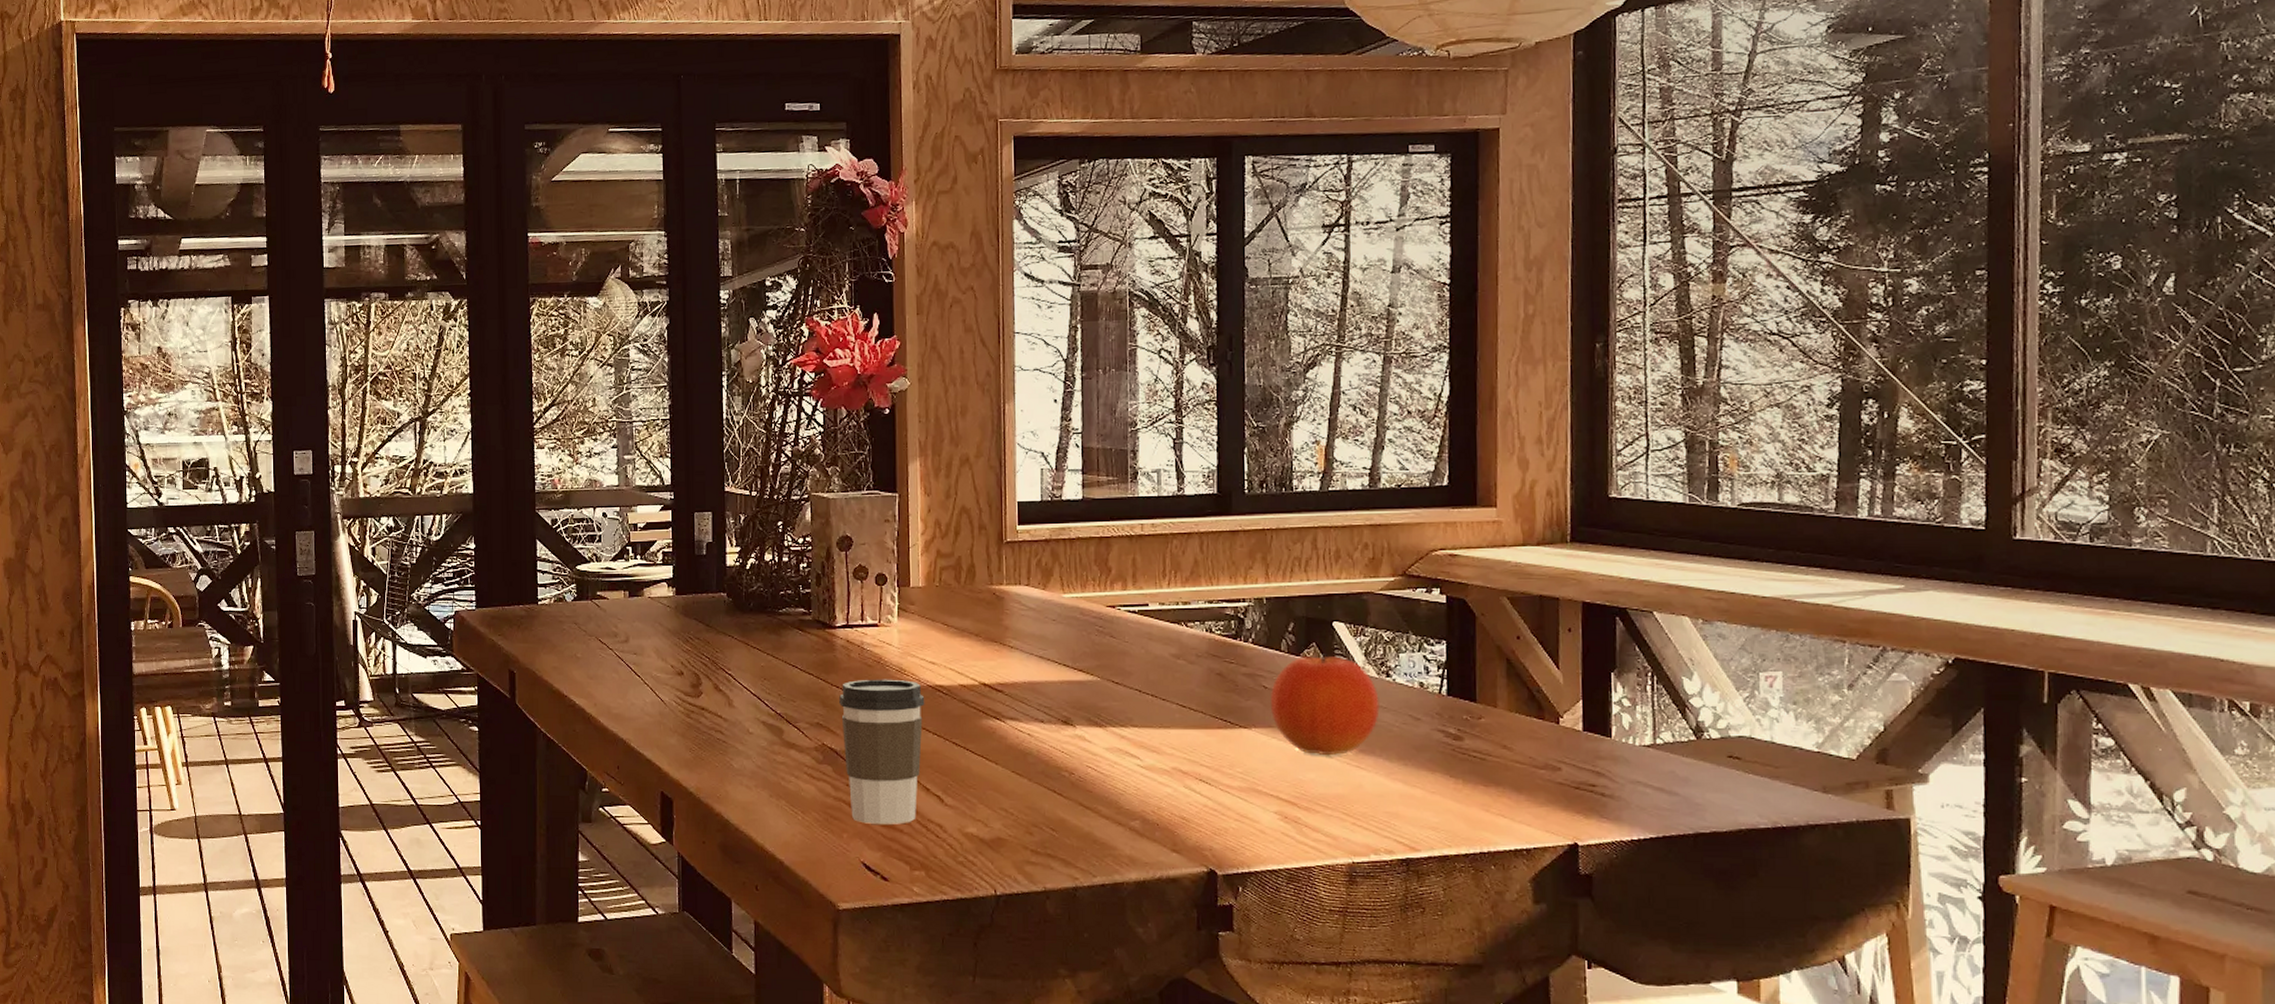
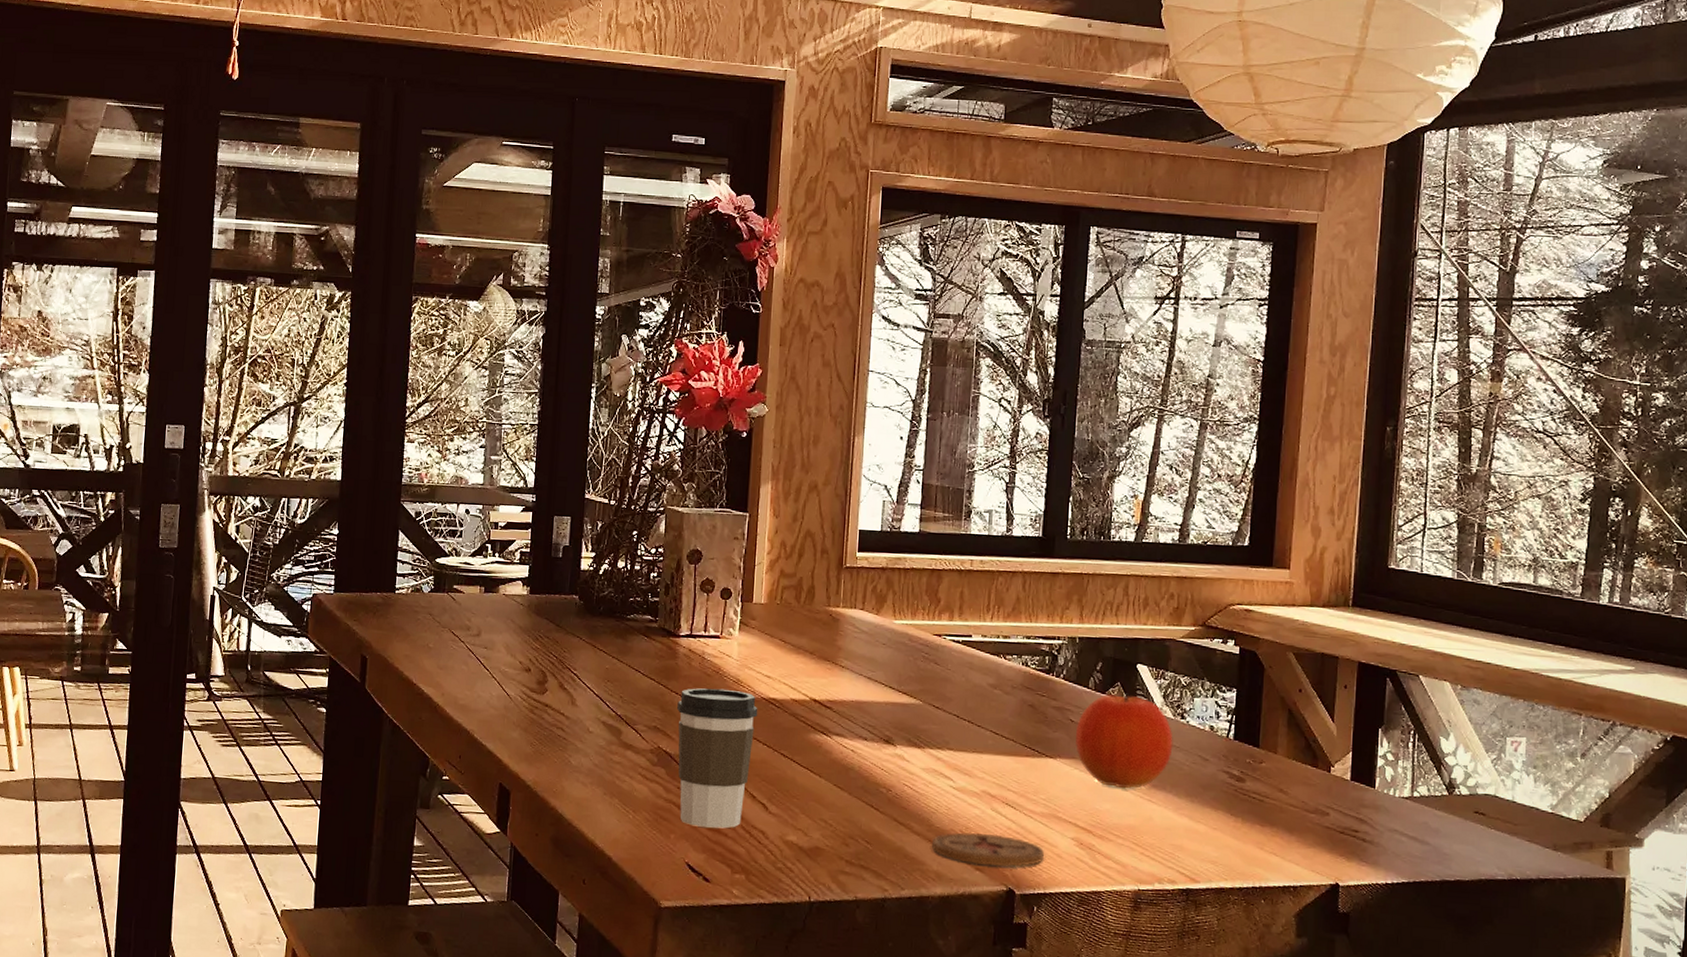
coaster: none [1121,812,1247,847] -> present [931,832,1045,867]

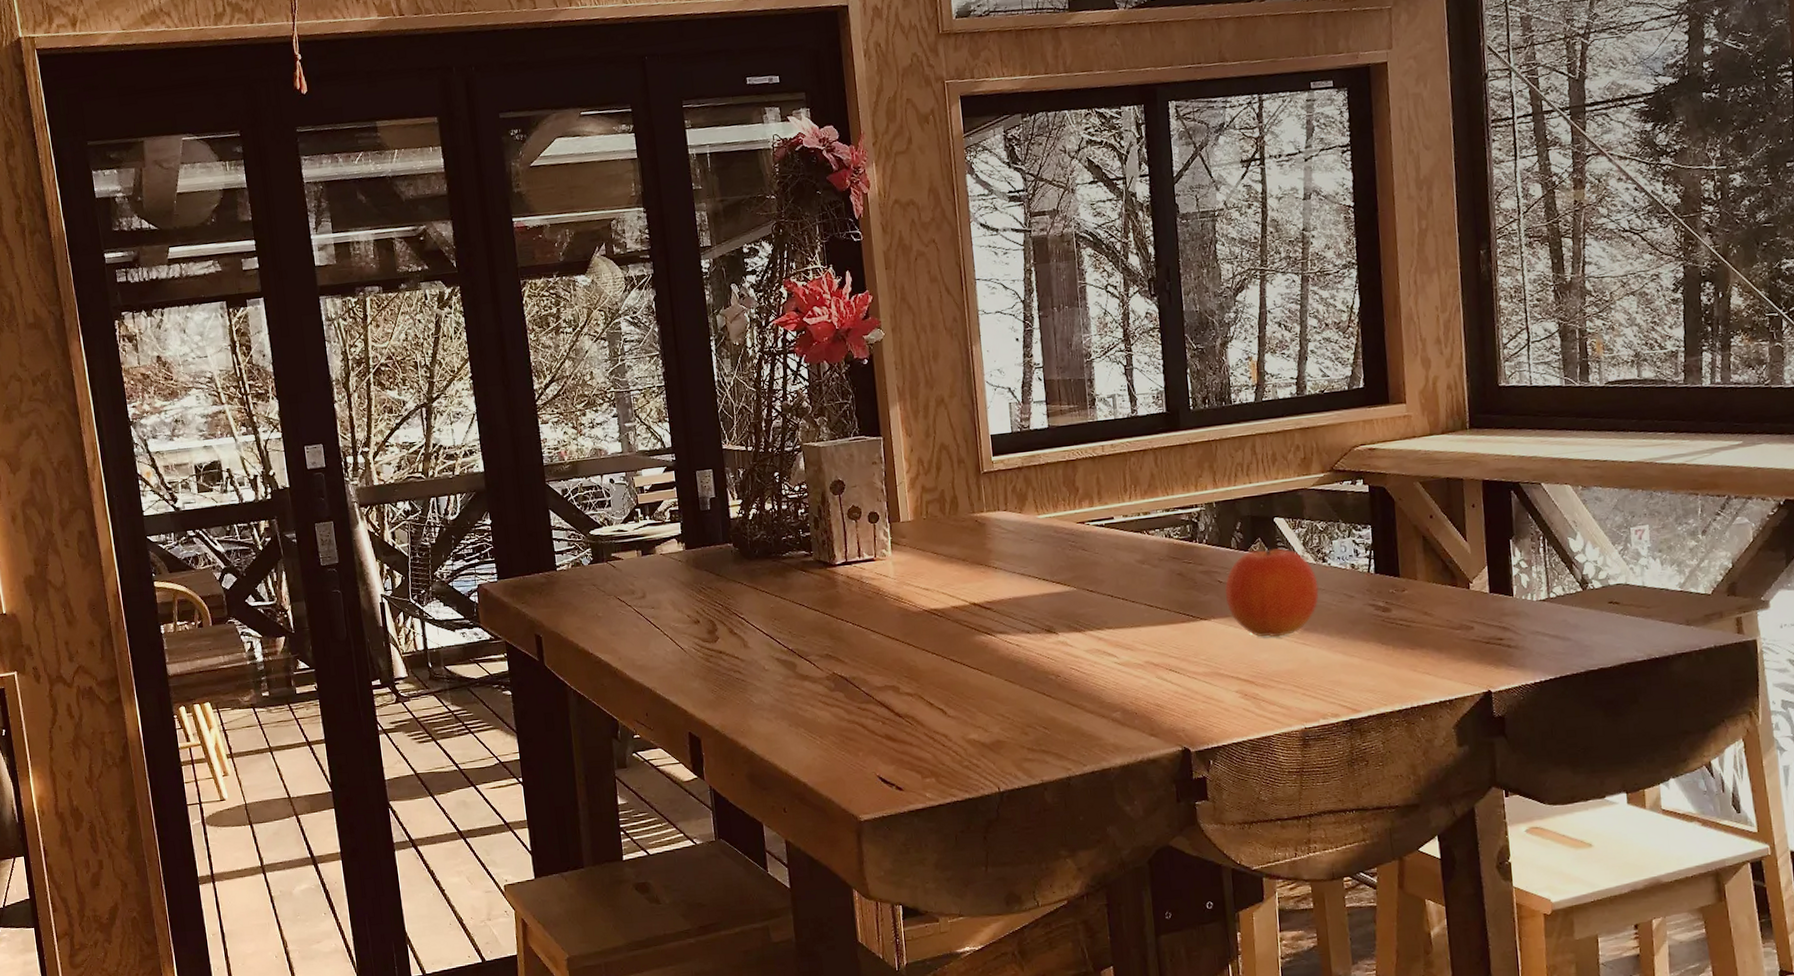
coffee cup: present [677,688,758,829] -> none [844,607,924,741]
coaster: present [931,832,1045,867] -> none [1105,699,1214,732]

